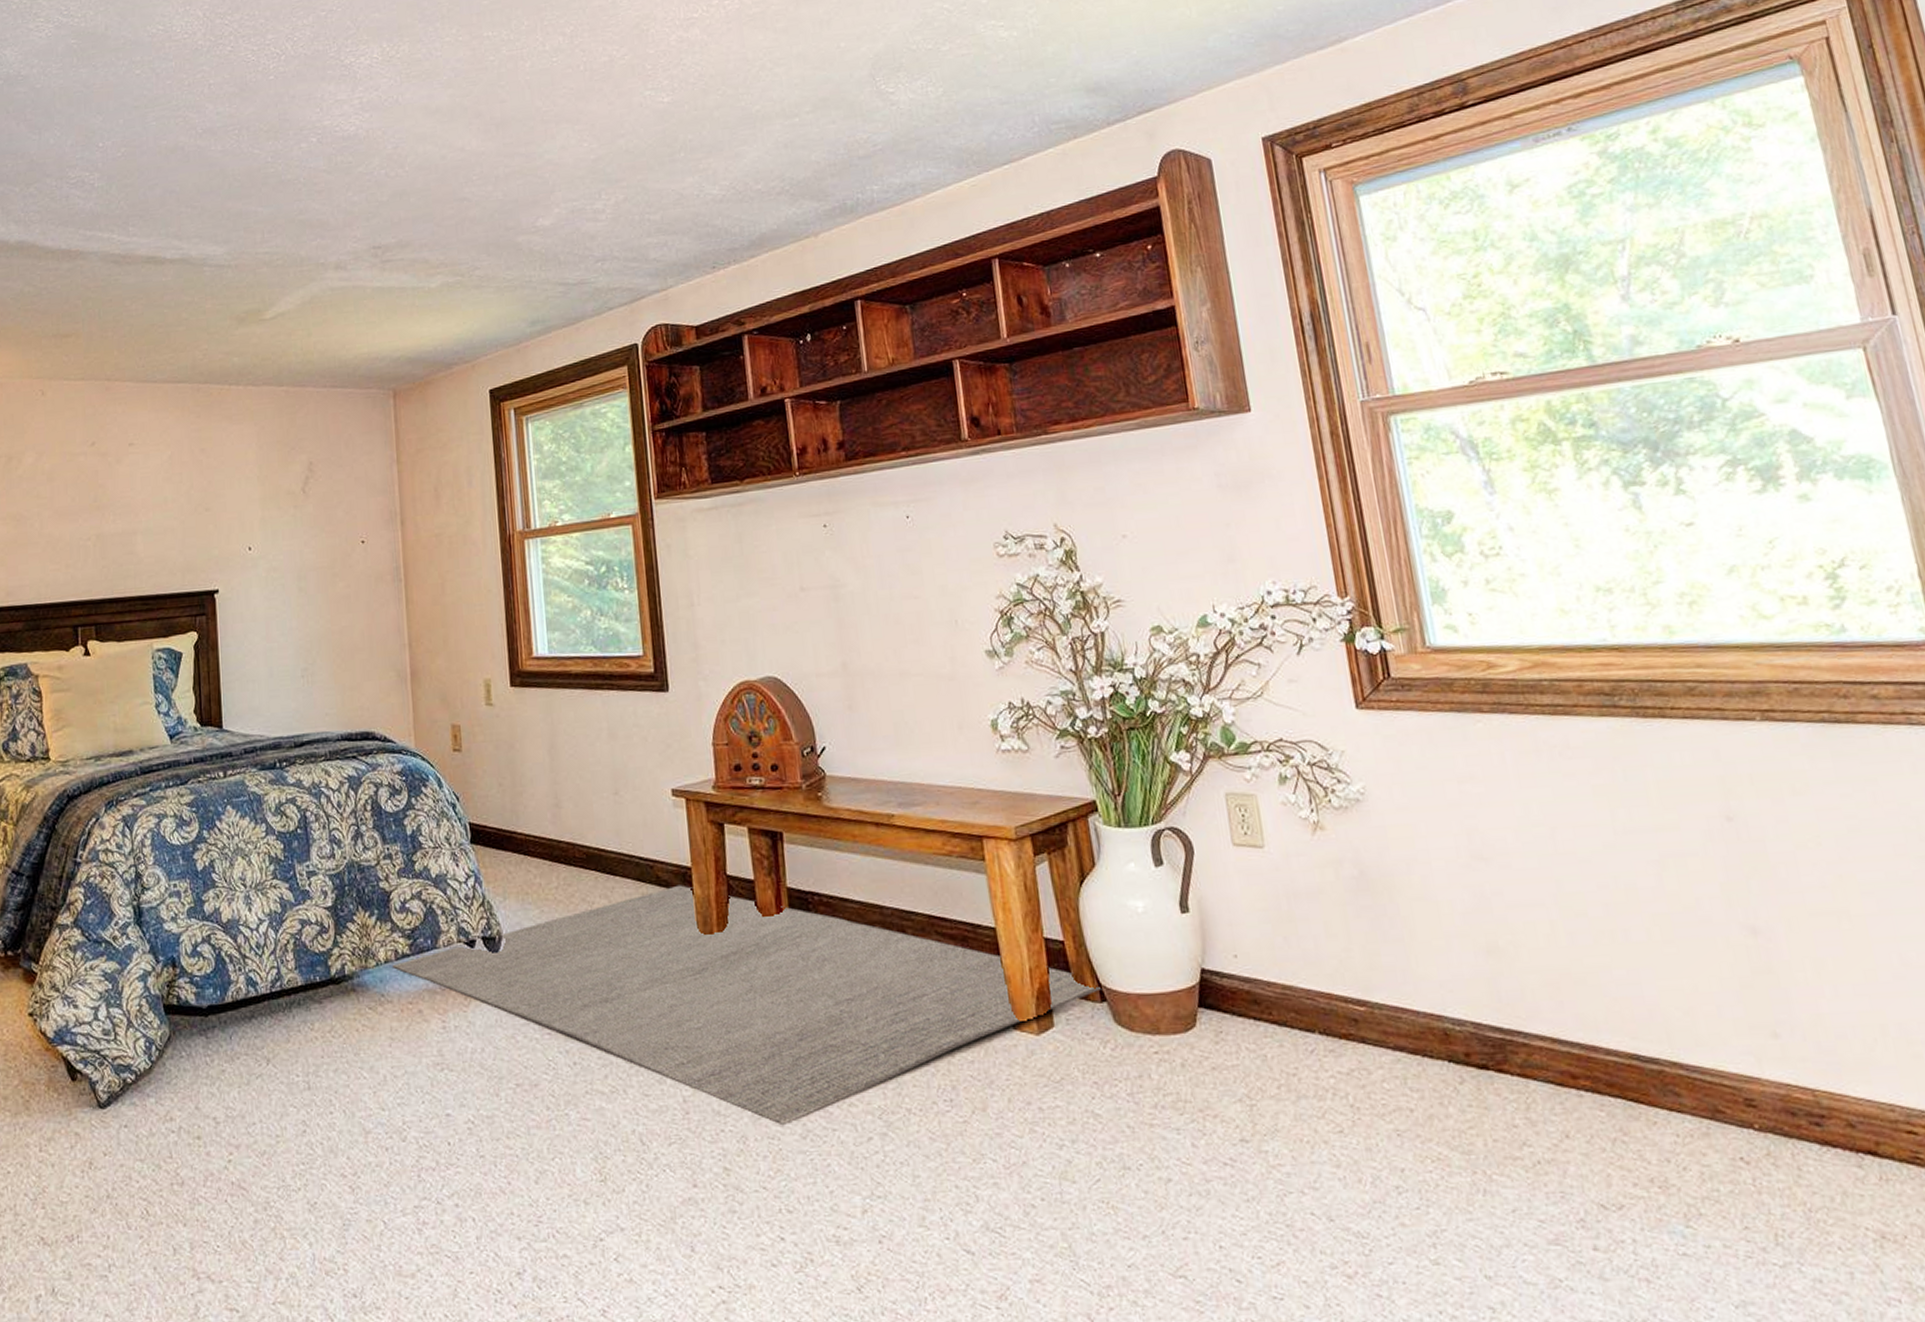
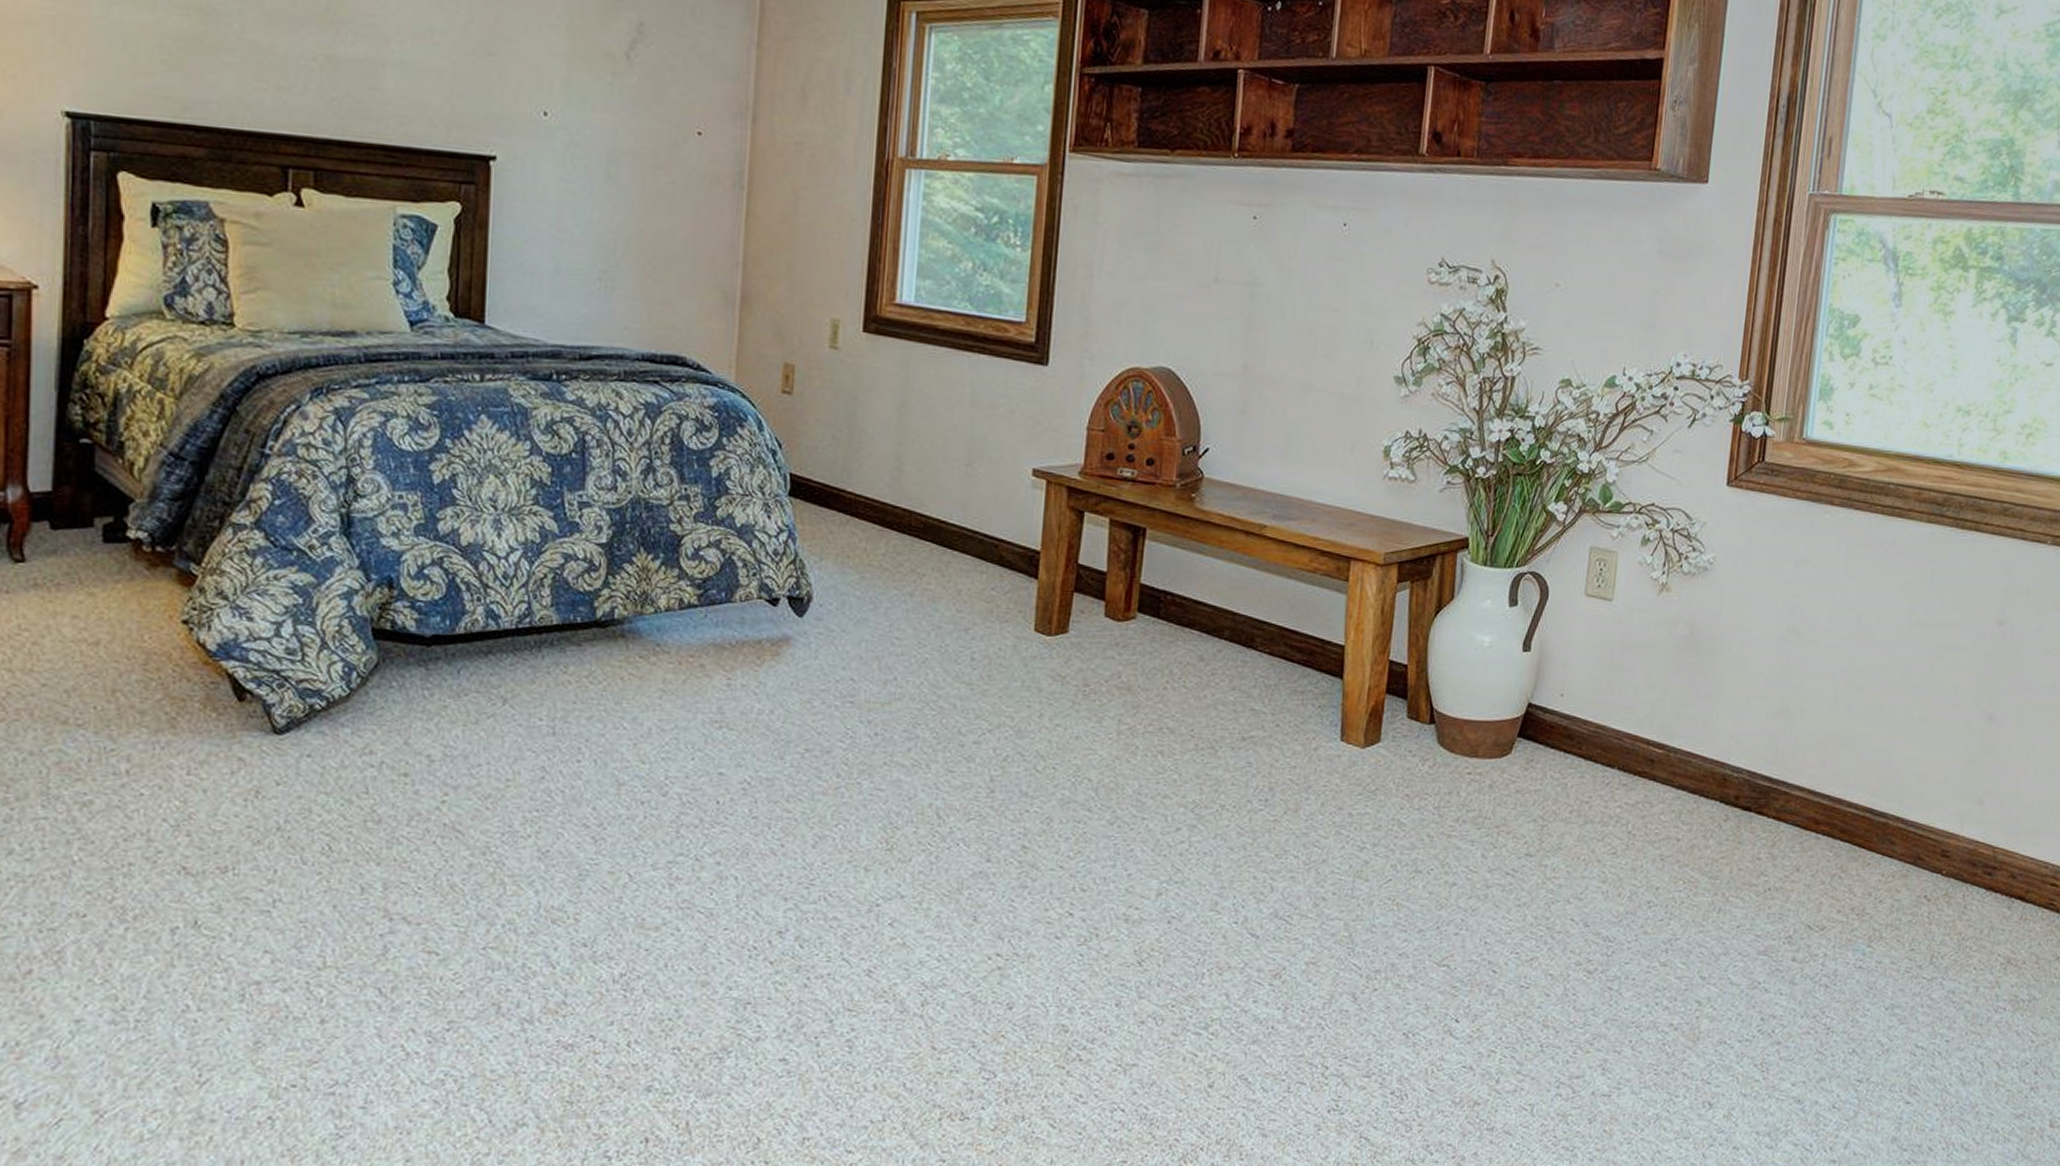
rug: present [392,885,1102,1126] -> none [674,568,1433,811]

